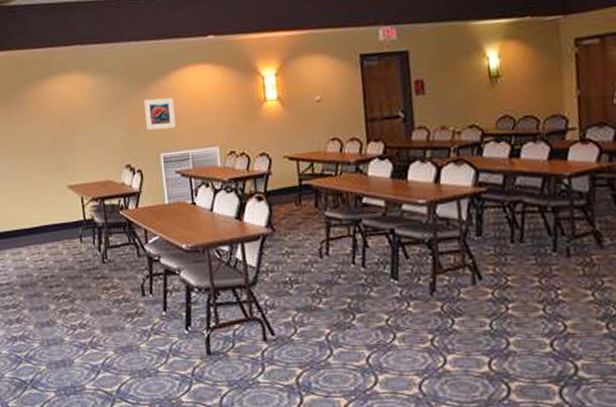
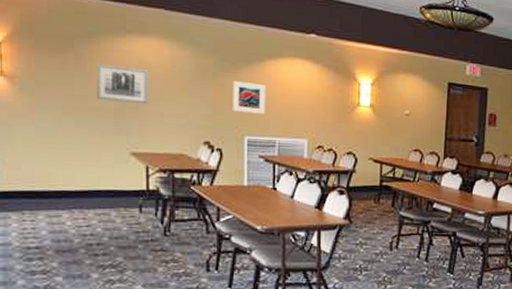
wall art: none [33,105,76,141] -> present [96,63,148,104]

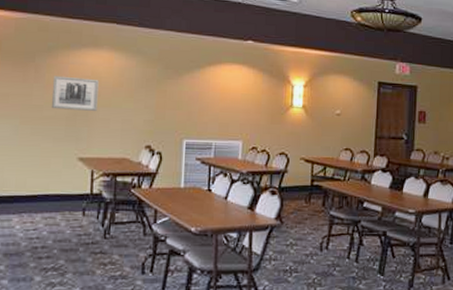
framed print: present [231,80,265,114] -> none [172,86,204,118]

